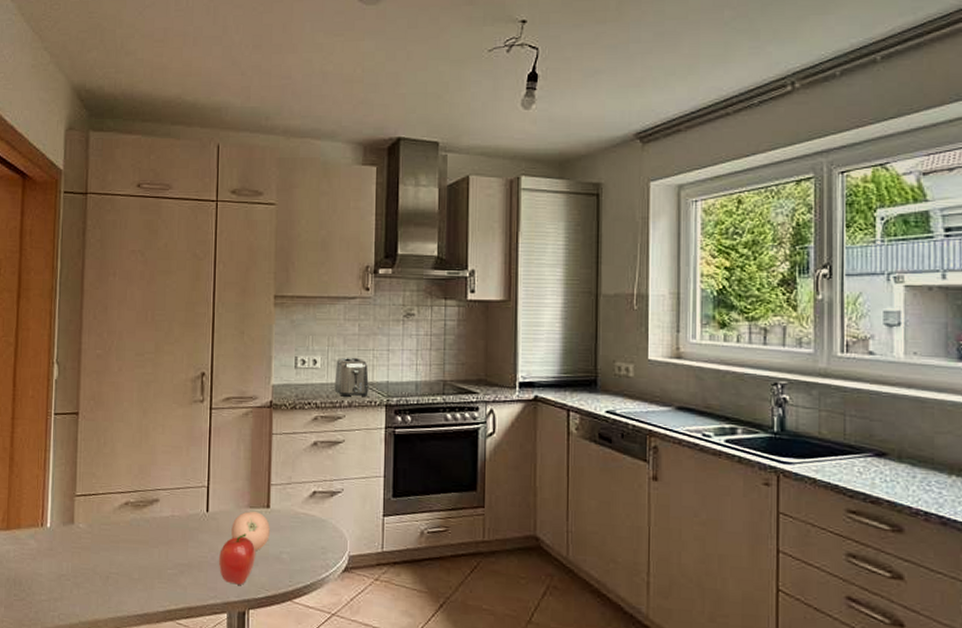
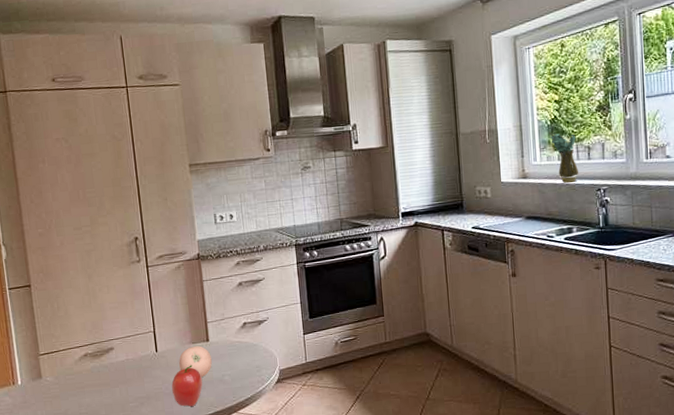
toaster: present [334,357,369,397] -> none [249,208,280,243]
vase: none [715,305,751,372] -> present [549,132,579,184]

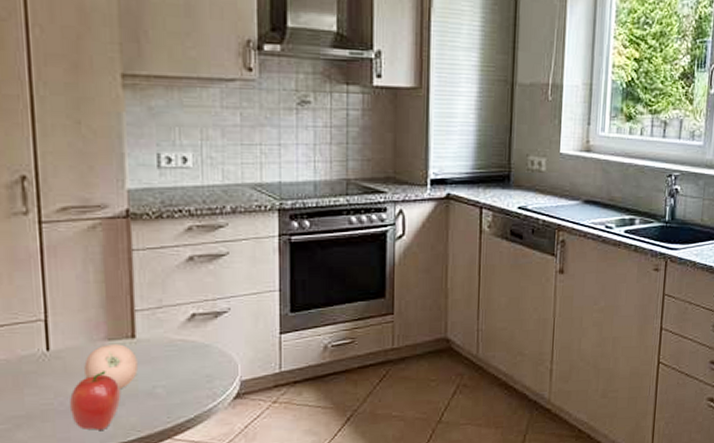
vase: present [549,132,579,184] -> none [623,98,653,164]

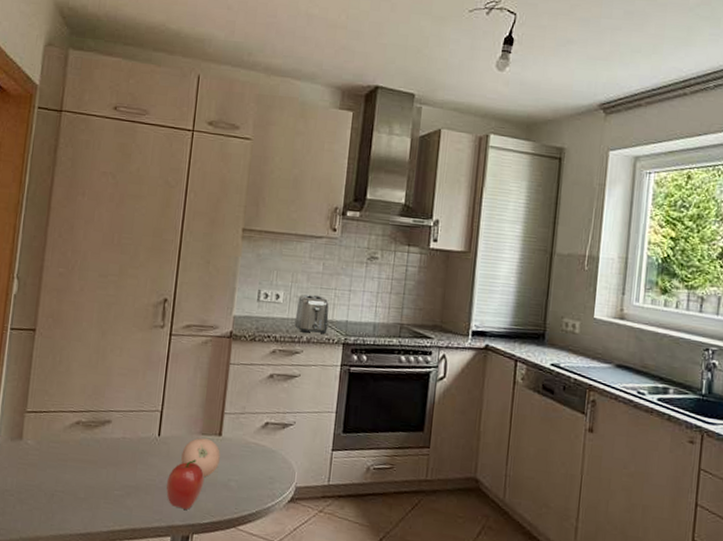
toaster: none [212,153,257,201] -> present [294,294,329,335]

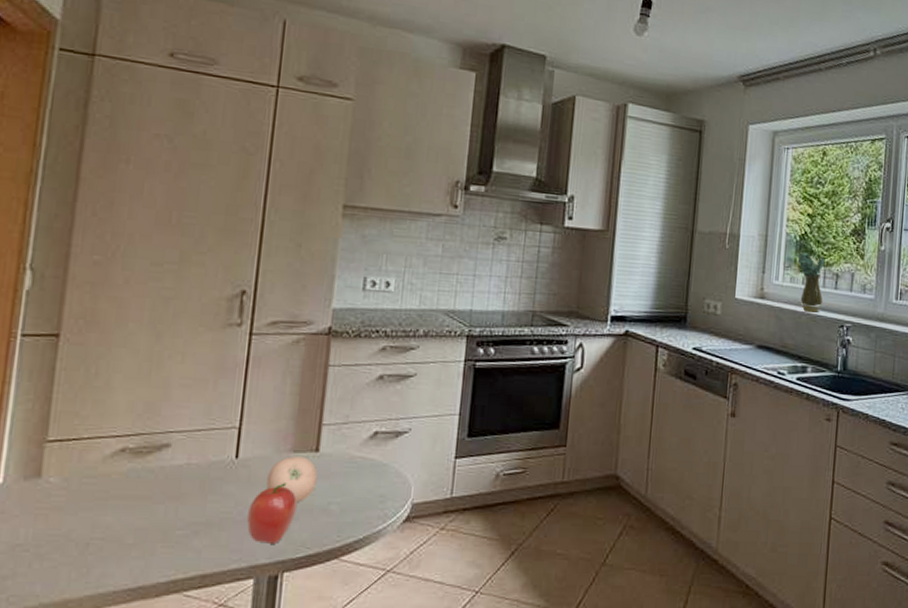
toaster: present [294,294,329,335] -> none [409,281,450,327]
vase: none [658,272,689,336] -> present [796,249,825,314]

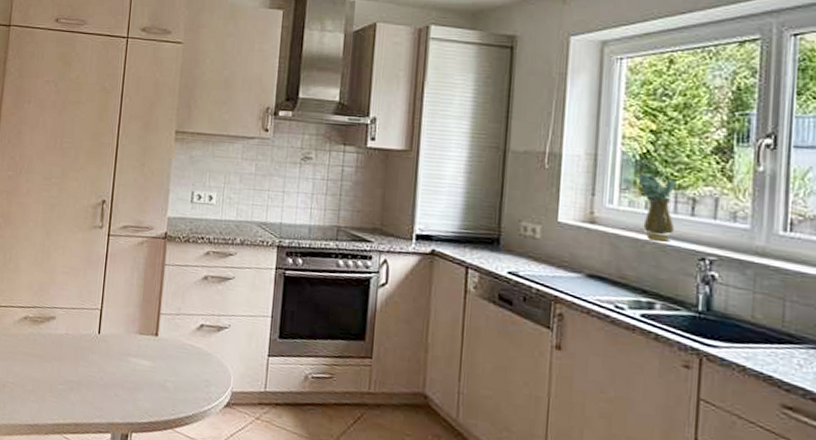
fruit: present [246,483,298,544] -> none [106,358,142,408]
fruit: present [266,456,318,503] -> none [120,337,157,377]

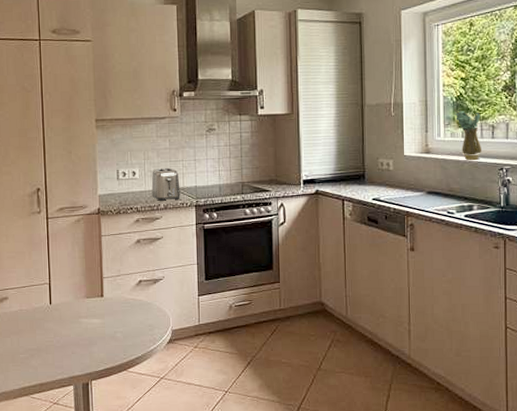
toaster: none [228,196,263,237] -> present [151,167,181,201]

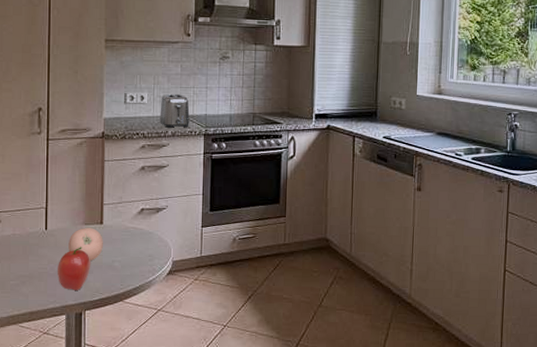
fruit: none [62,319,95,362] -> present [57,247,91,290]
fruit: none [72,301,105,333] -> present [68,228,103,262]
vase: present [454,109,482,161] -> none [468,52,494,105]

